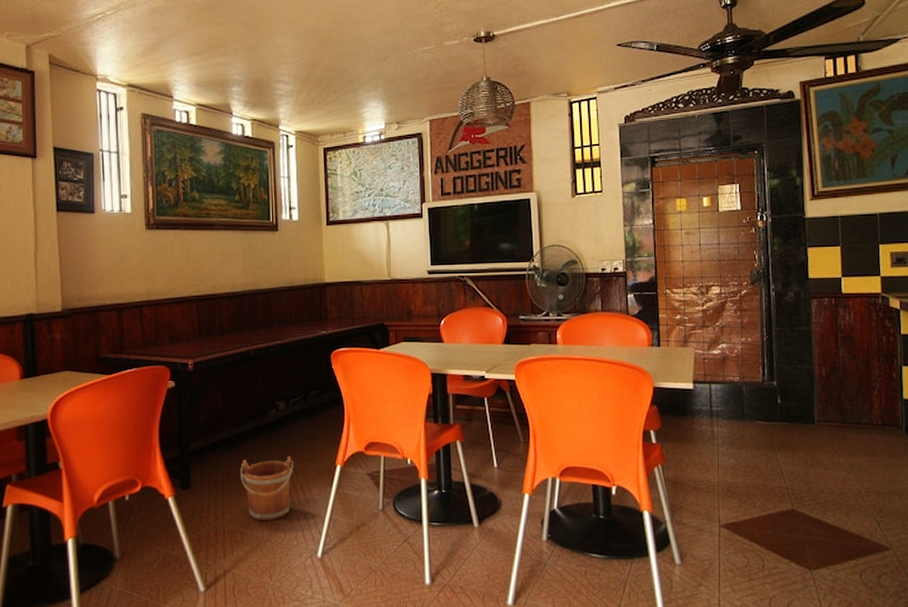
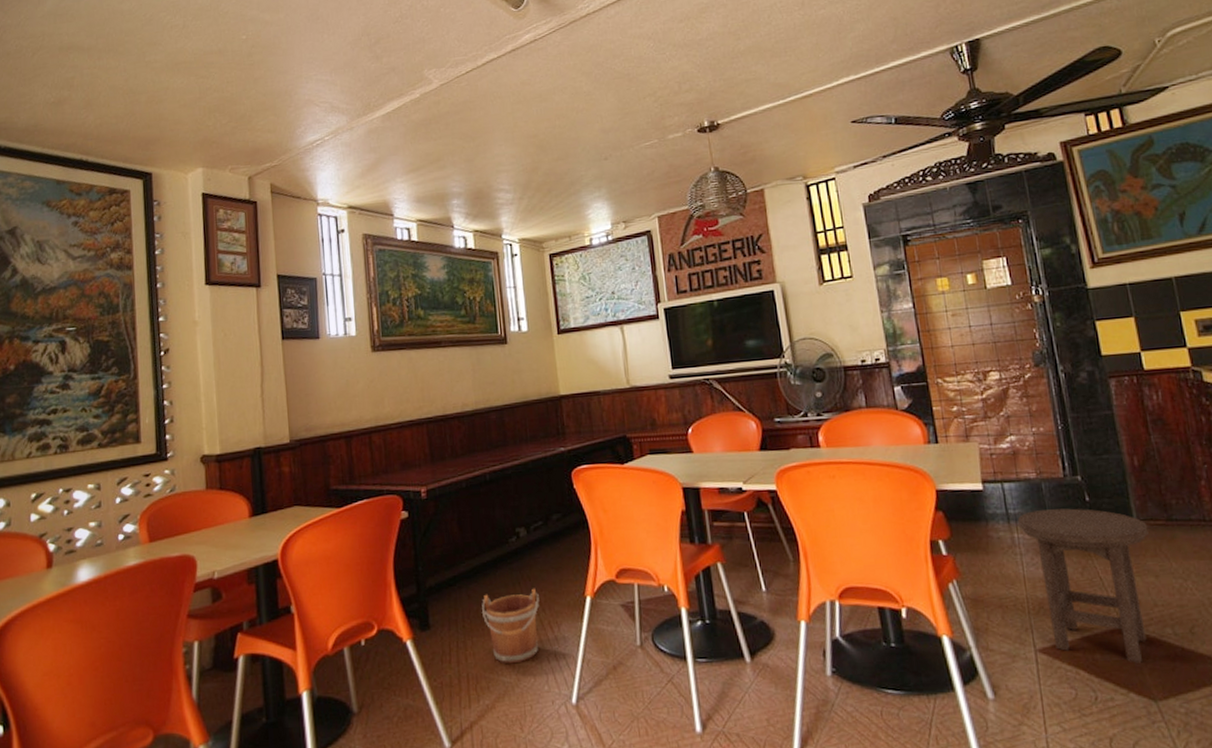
stool: none [720,408,825,539] -> present [1018,508,1149,663]

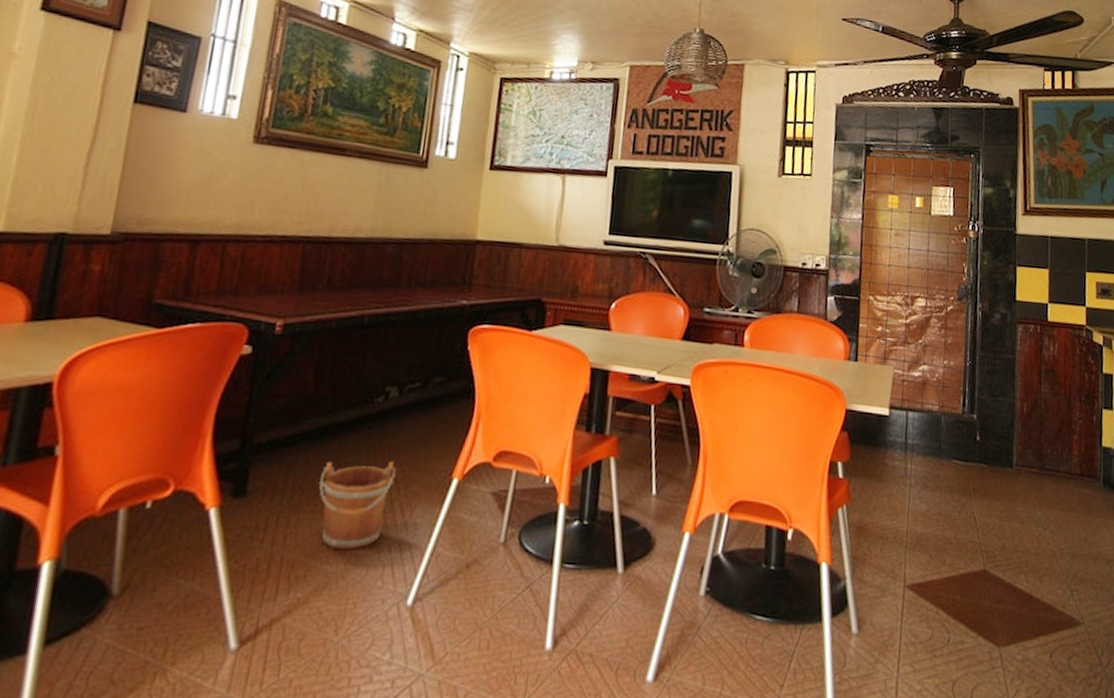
stool: present [1018,508,1149,663] -> none [914,443,1024,607]

